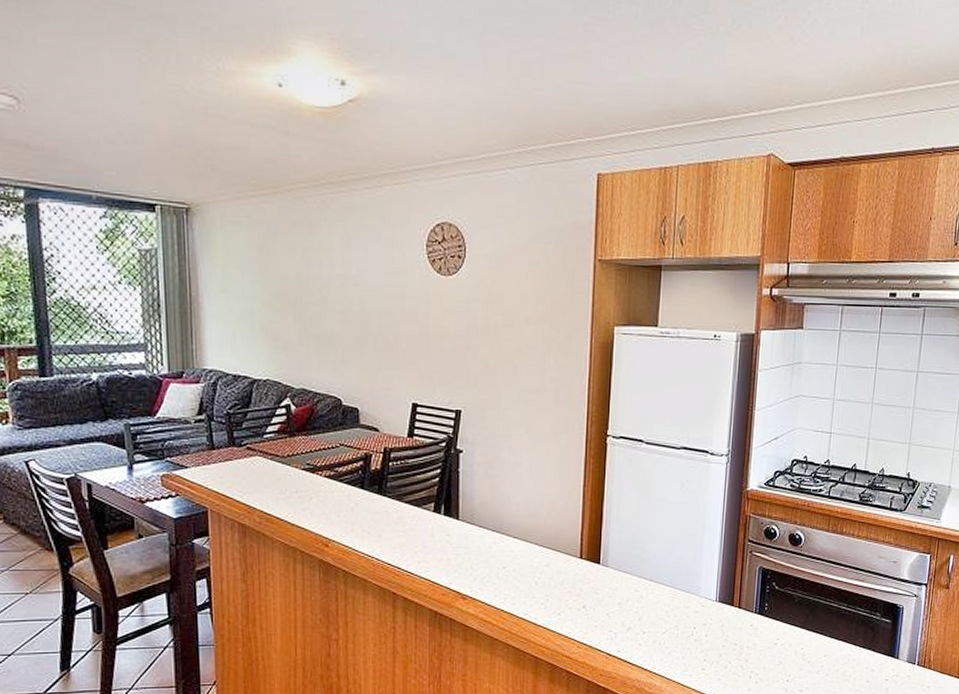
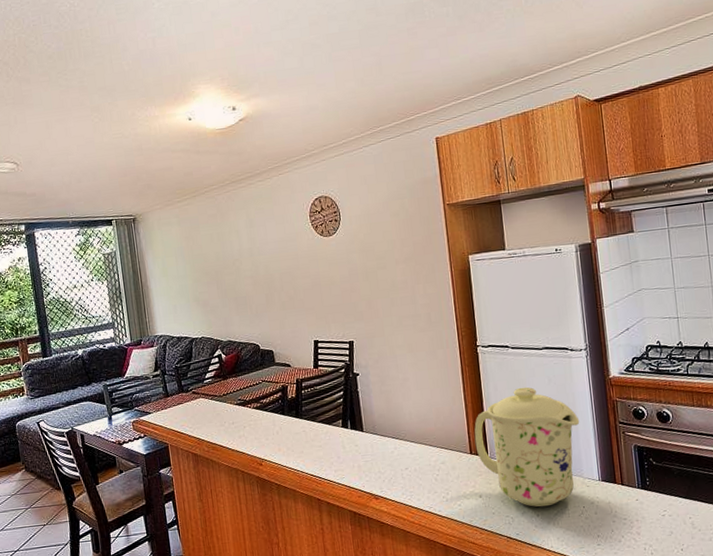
mug: none [587,489,707,624] -> present [474,387,580,507]

